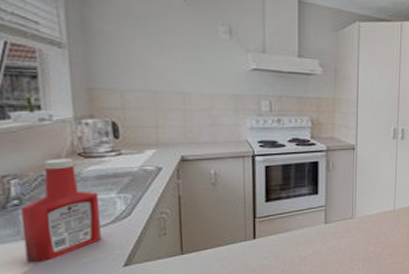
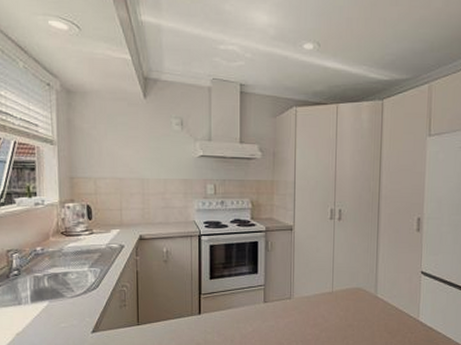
ketchup bottle: present [21,158,101,263] -> none [19,236,76,325]

